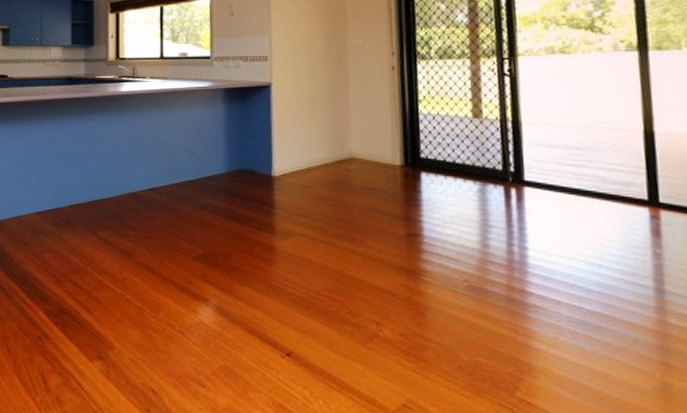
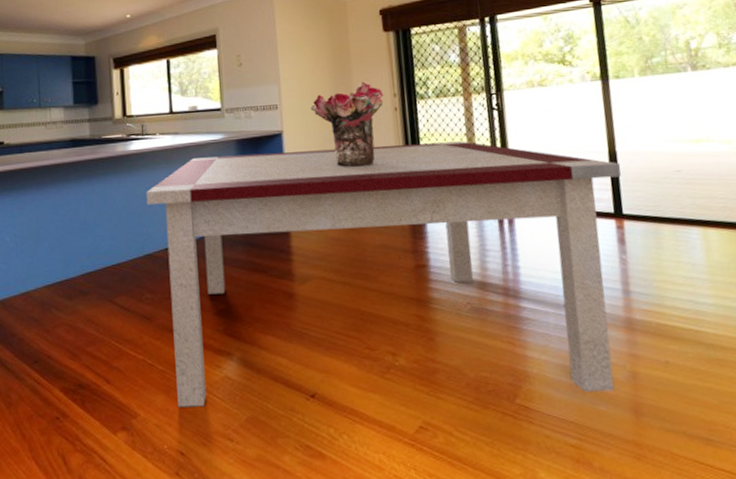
dining table: none [133,104,660,402] -> present [146,141,621,408]
bouquet: none [301,37,381,125] -> present [310,81,384,167]

